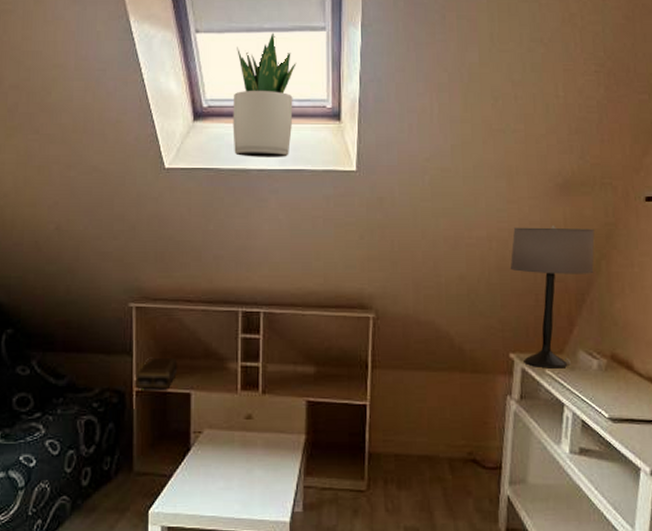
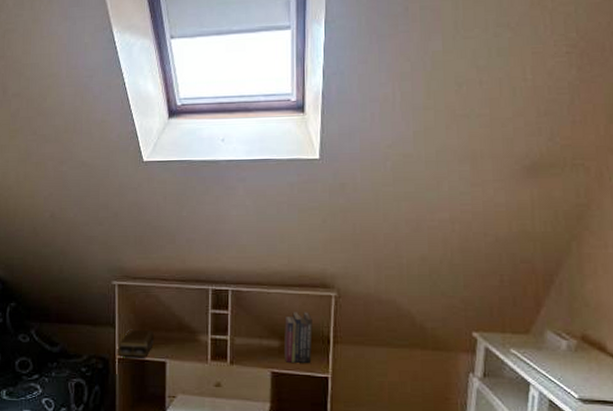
planter: present [233,33,297,157] -> none [204,34,263,149]
books: none [319,335,350,390] -> present [283,312,313,363]
table lamp: present [510,225,595,369] -> none [473,206,565,348]

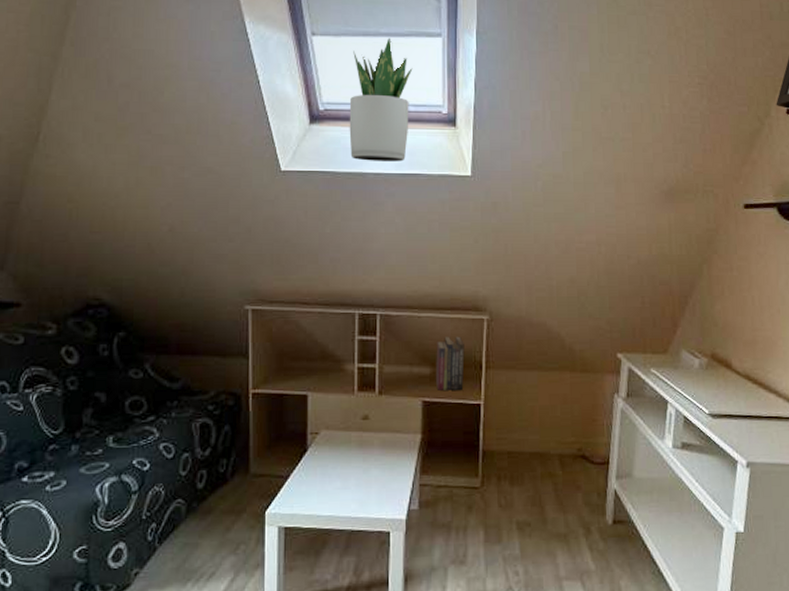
decorative box: present [118,329,155,358] -> none [252,359,295,392]
planter: none [204,34,263,149] -> present [349,37,413,162]

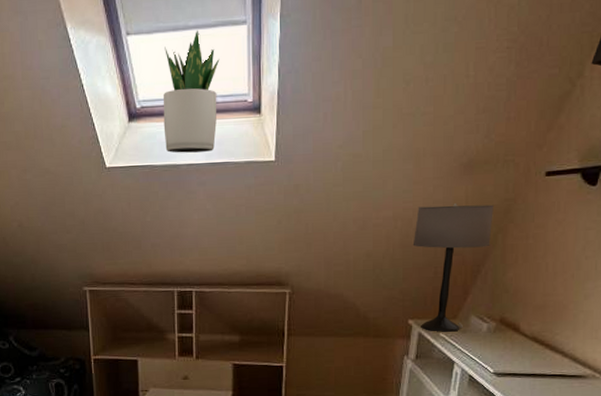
books: present [435,336,465,390] -> none [243,308,269,355]
table lamp: none [618,230,697,368] -> present [412,202,494,332]

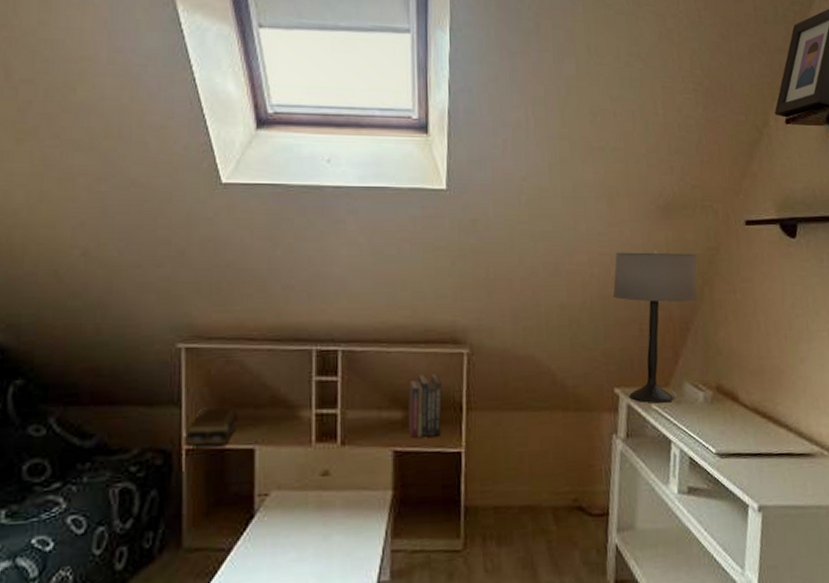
decorative box: none [92,331,127,358] -> present [185,406,239,447]
planter: present [163,30,220,153] -> none [303,32,378,173]
books: none [243,308,269,355] -> present [408,374,442,438]

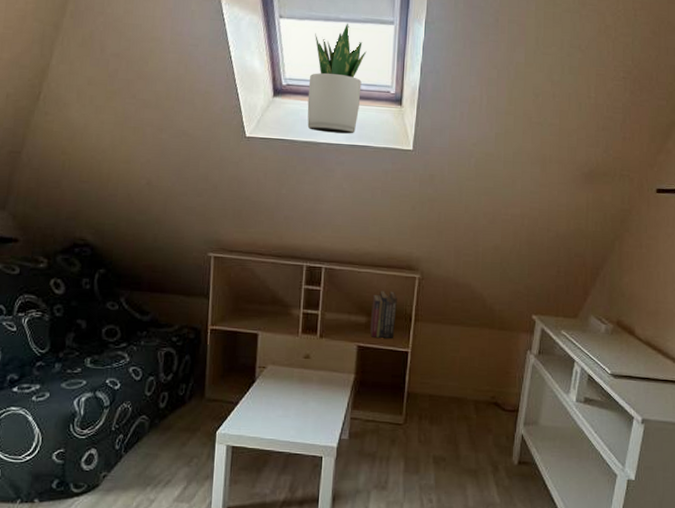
decorative box: present [185,406,239,447] -> none [211,302,248,330]
planter: none [303,32,378,173] -> present [307,23,367,134]
table lamp: present [612,249,698,403] -> none [538,208,611,330]

